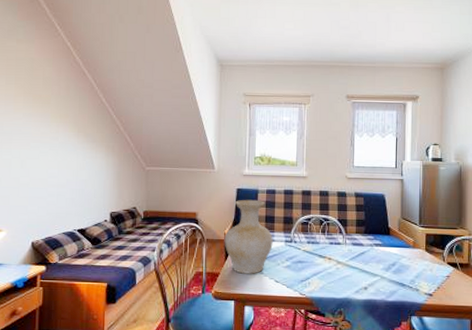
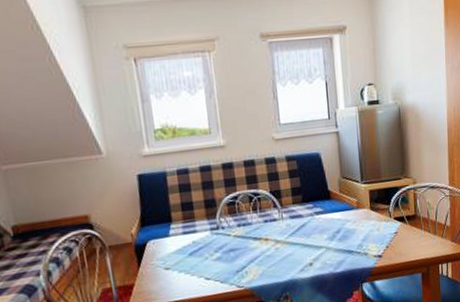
vase: present [224,199,273,274] -> none [132,184,196,280]

